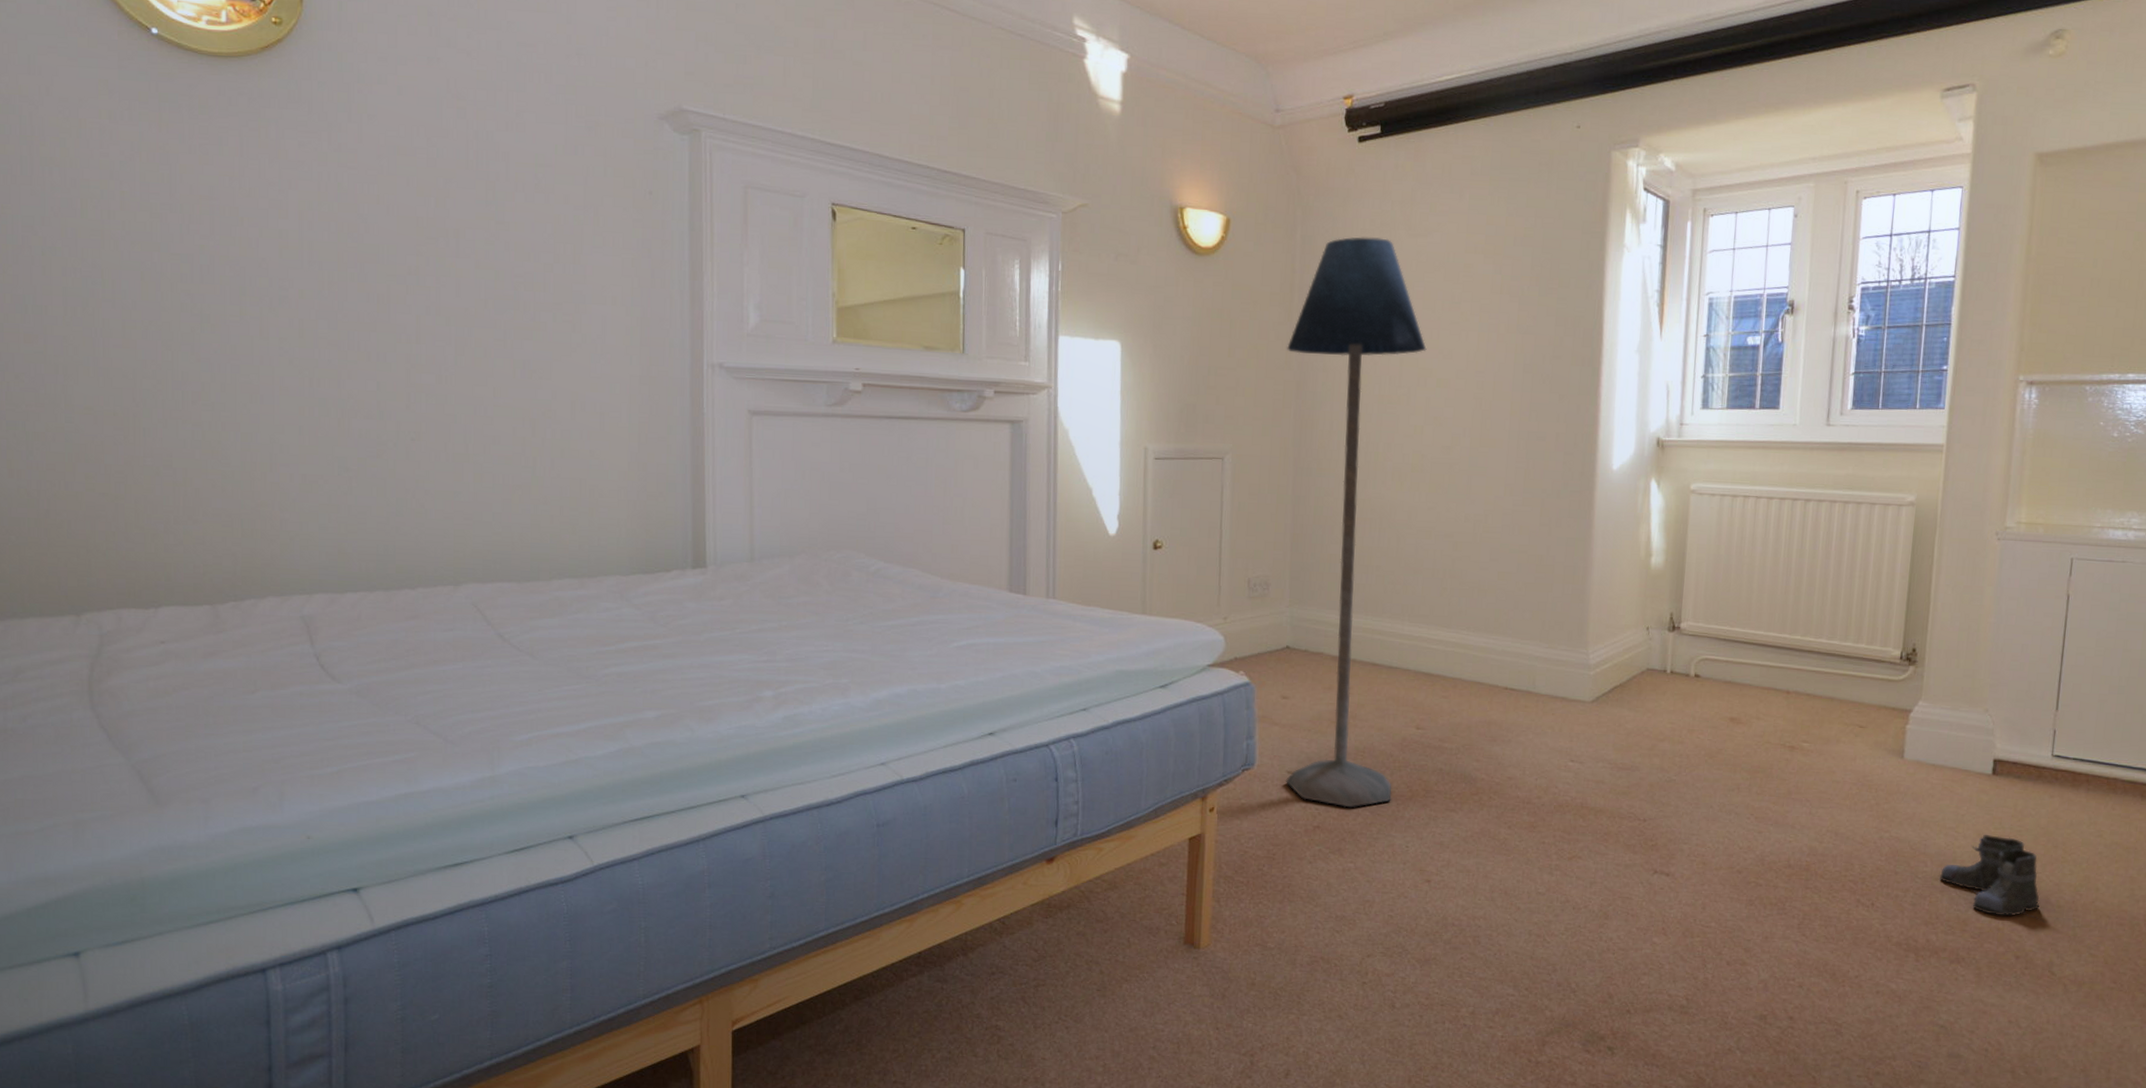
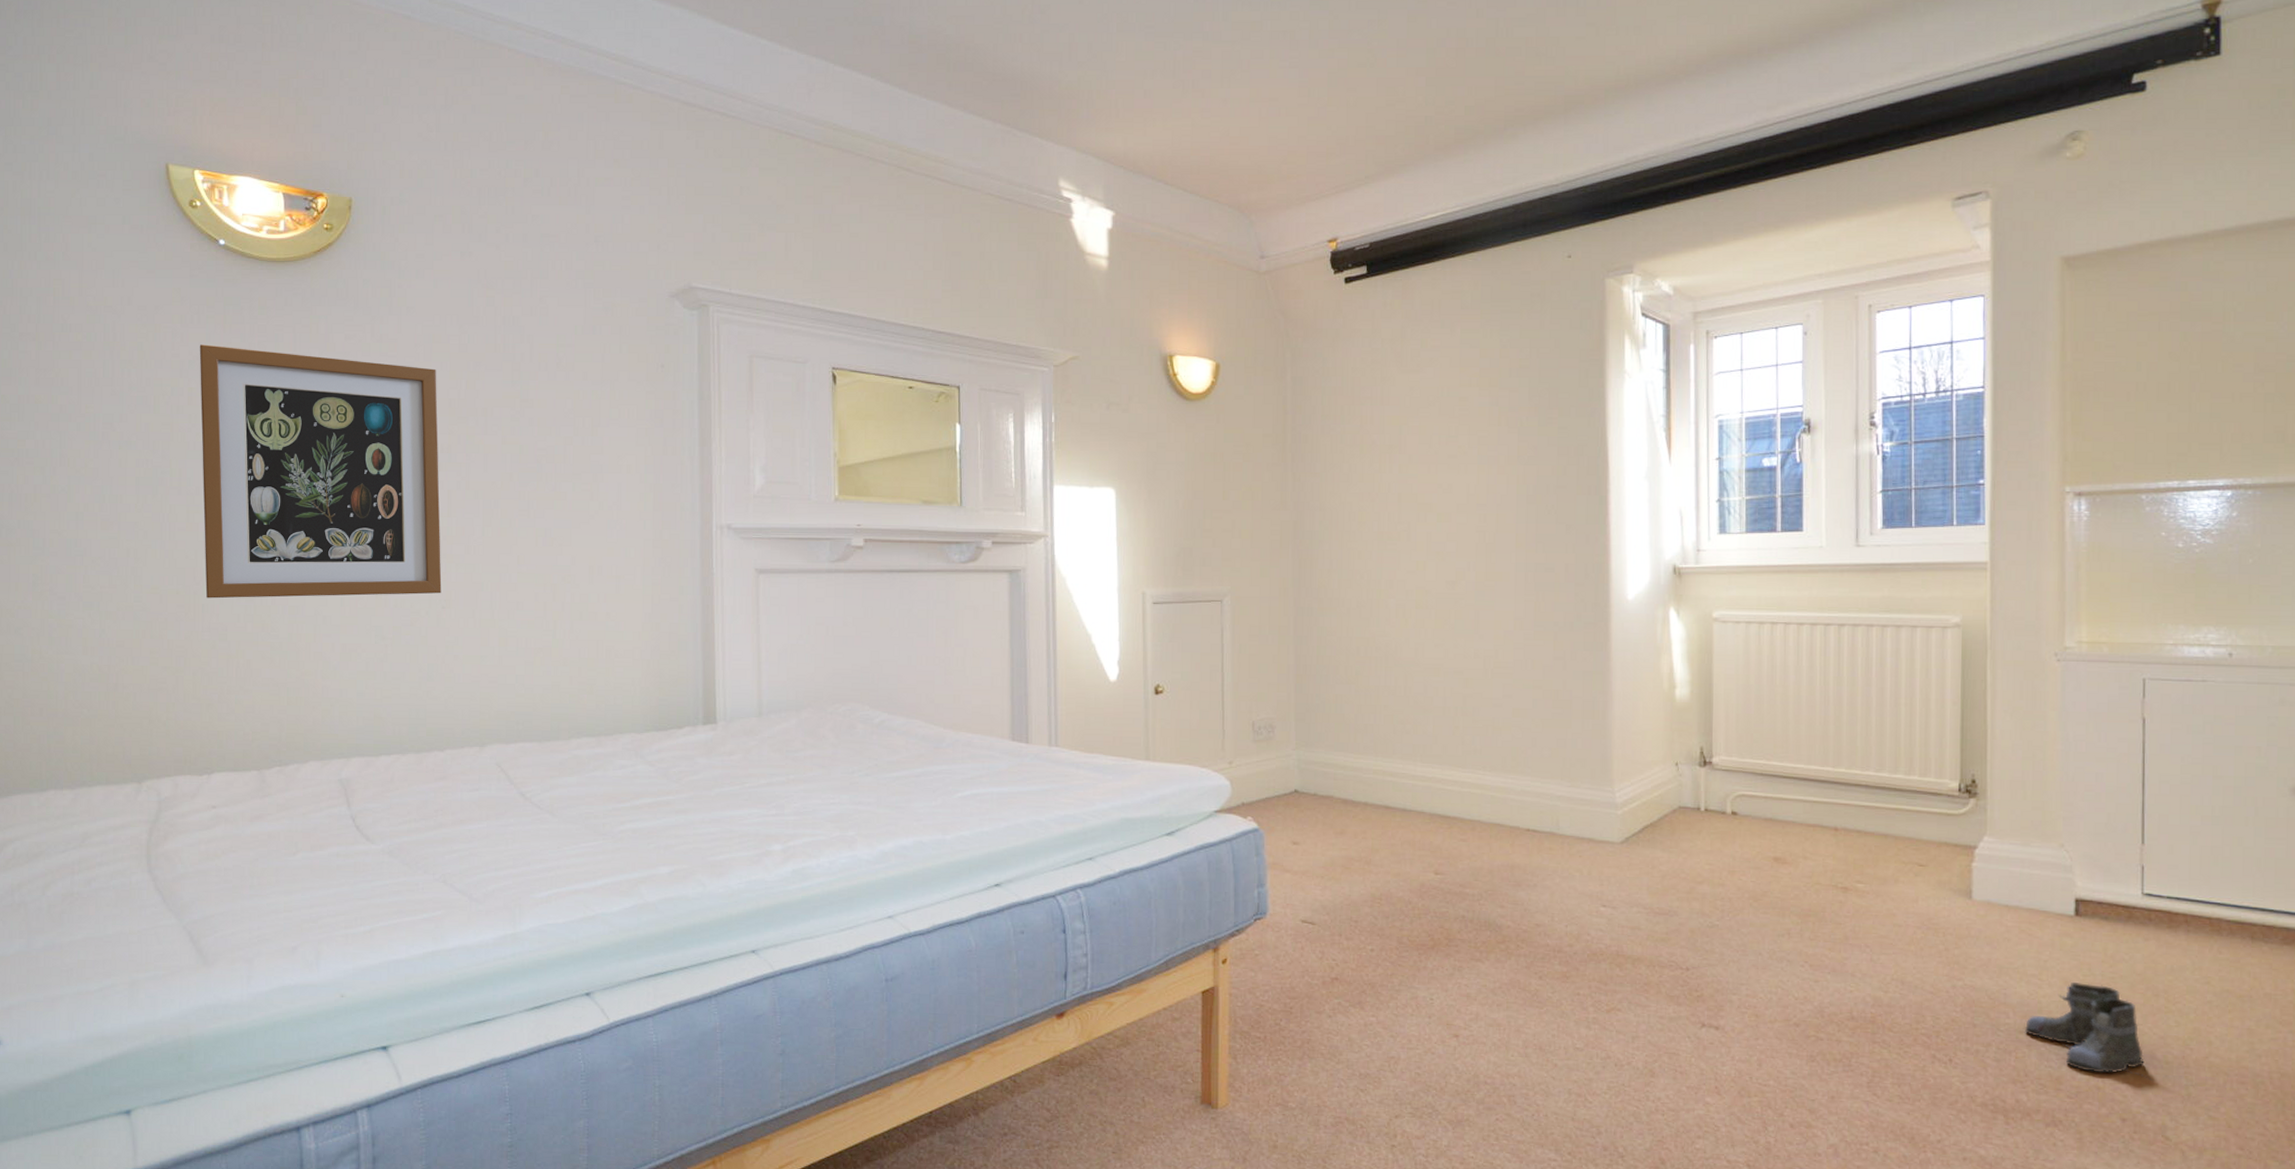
wall art: none [132,144,411,425] -> present [199,344,442,599]
floor lamp: present [1285,237,1427,808] -> none [1282,375,1425,958]

